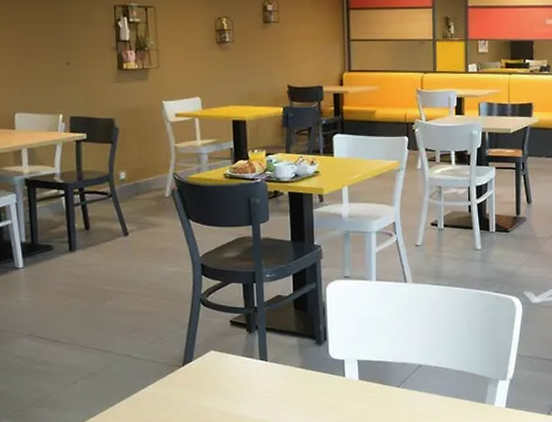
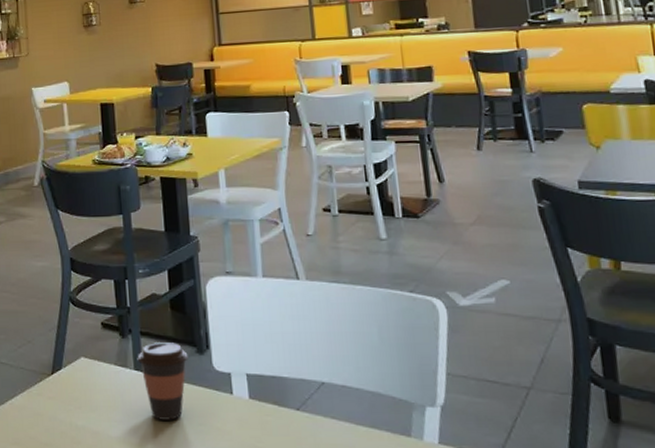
coffee cup: none [262,336,308,400] -> present [137,343,188,420]

